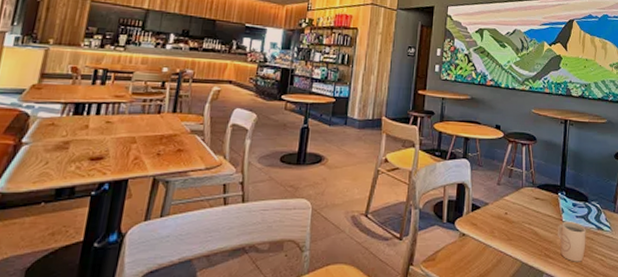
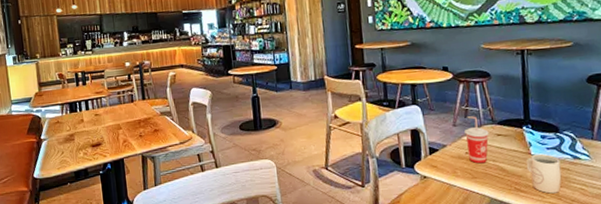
beverage cup: none [507,177,529,226] -> present [464,116,489,164]

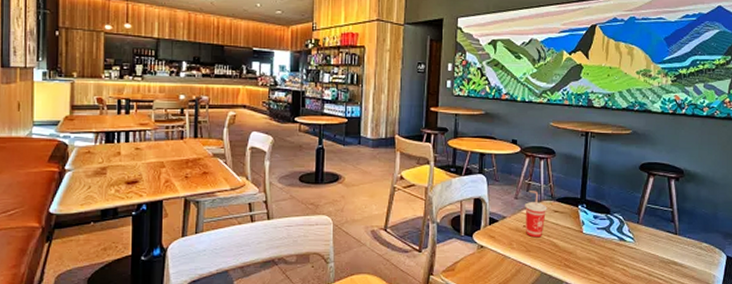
mug: present [526,153,562,194] -> none [577,233,608,272]

